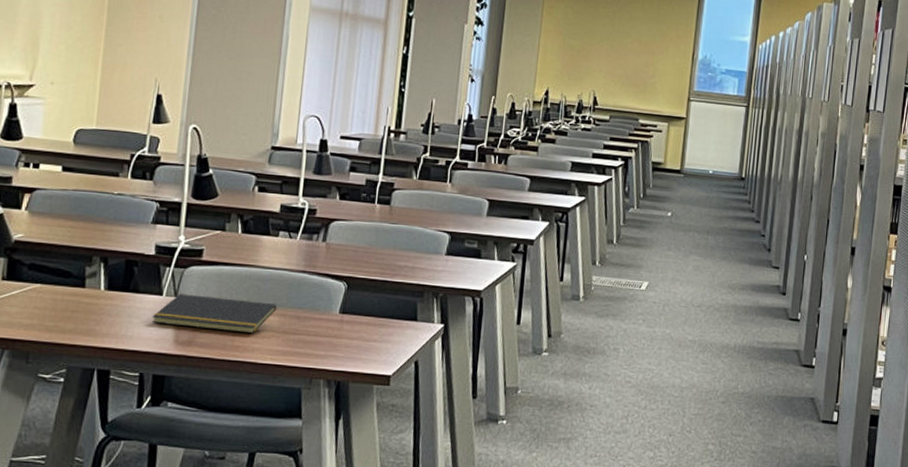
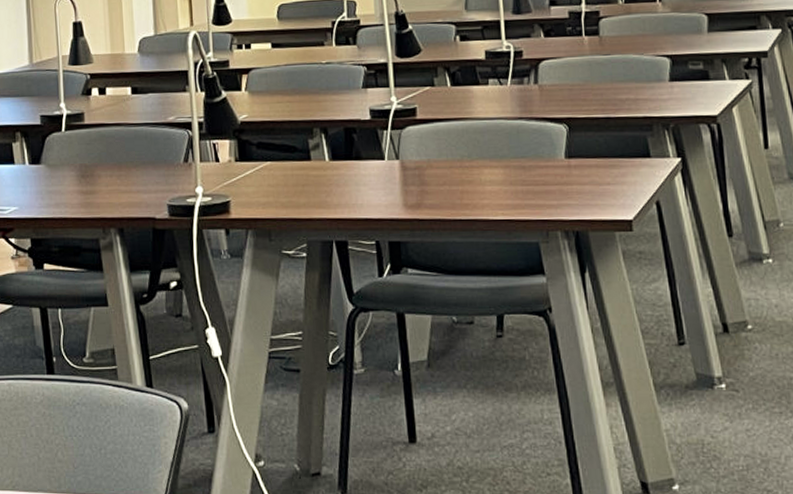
notepad: present [151,293,277,334] -> none [378,155,500,190]

